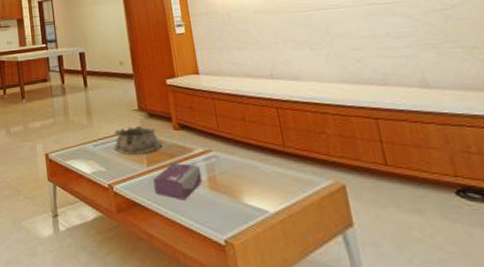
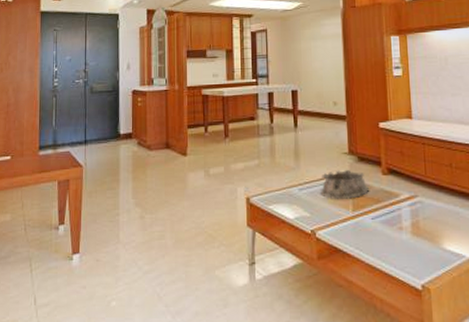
tissue box: present [153,163,203,201] -> none [357,208,406,246]

